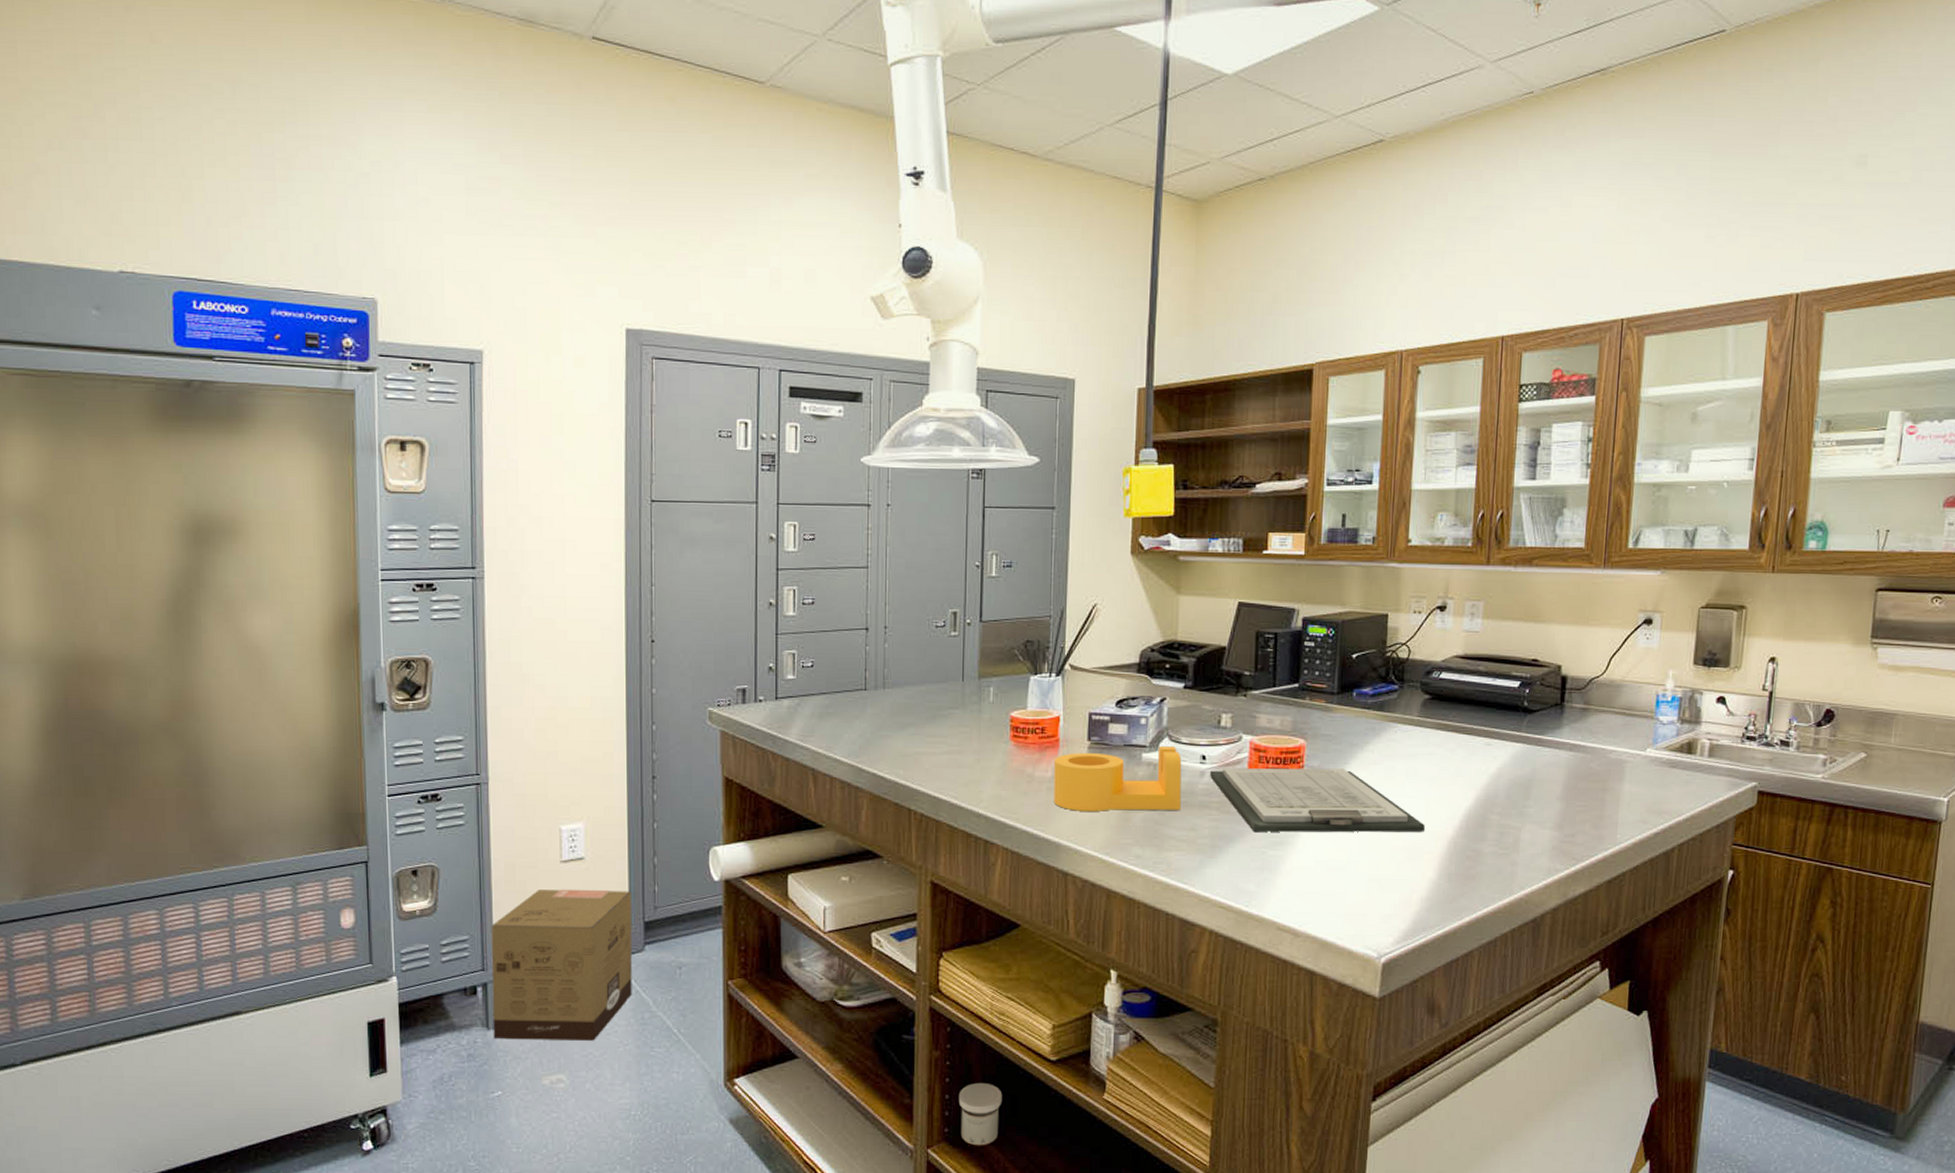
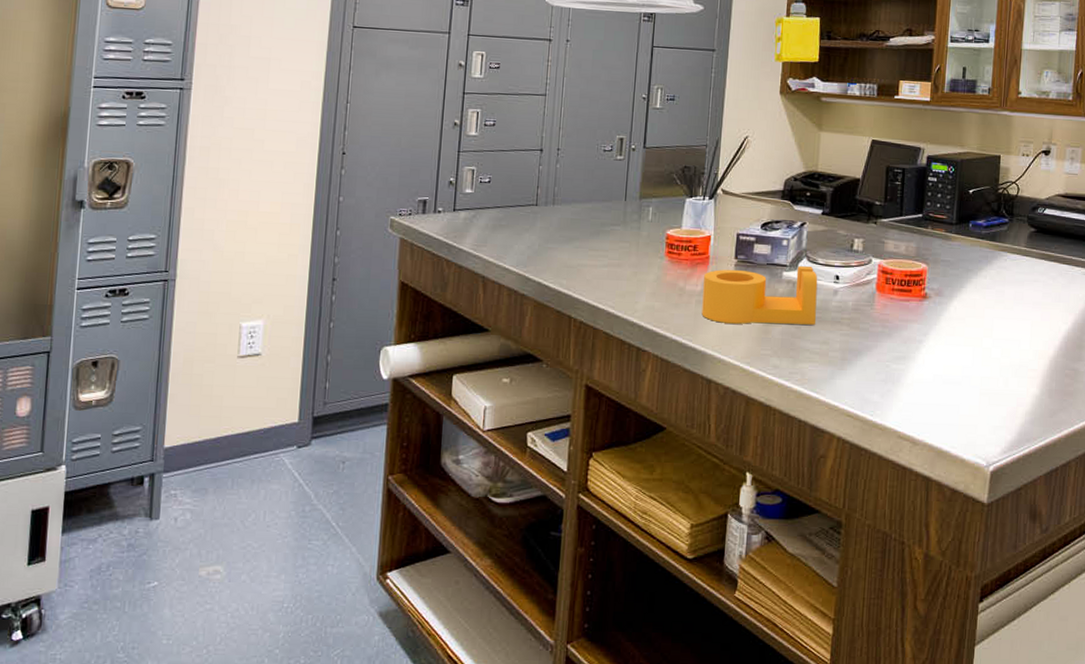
cardboard box: present [491,889,632,1041] -> none [155,383,304,532]
medicine: present [958,1082,1003,1146] -> none [599,579,641,642]
clipboard: present [1210,767,1425,832] -> none [842,287,1030,351]

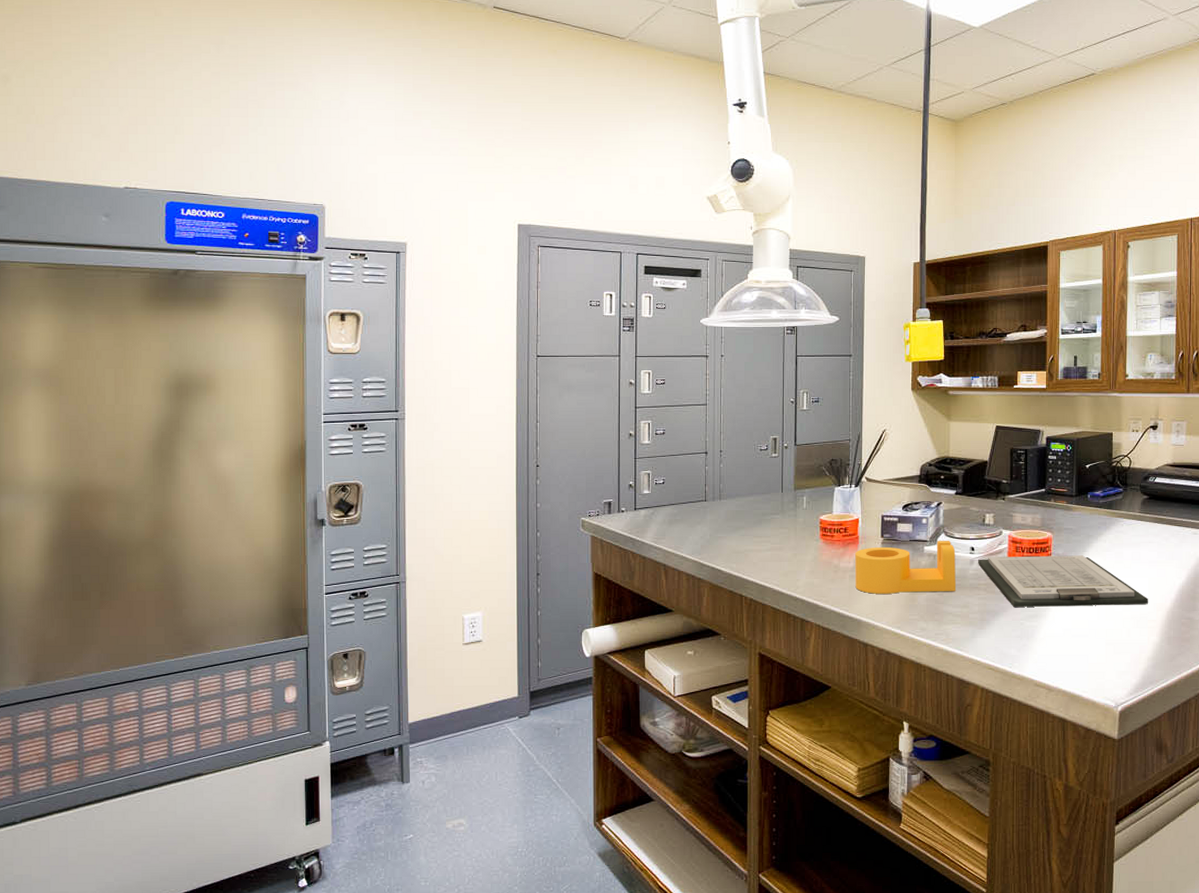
clipboard: none [842,287,1030,351] -> present [978,555,1148,607]

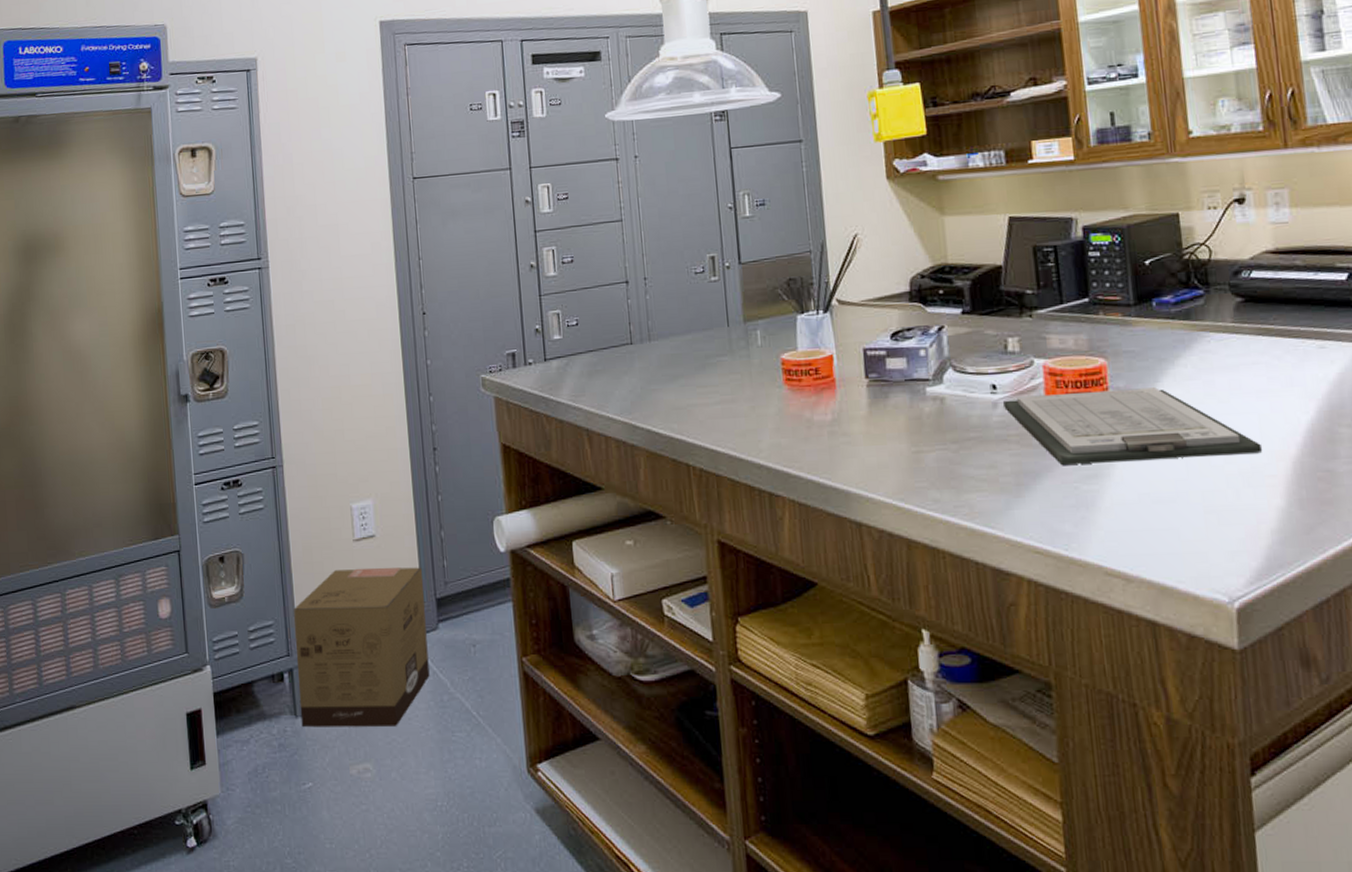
cardboard box: none [406,666,520,791] -> present [294,567,430,728]
tape dispenser: present [855,541,956,594] -> none [833,378,976,455]

